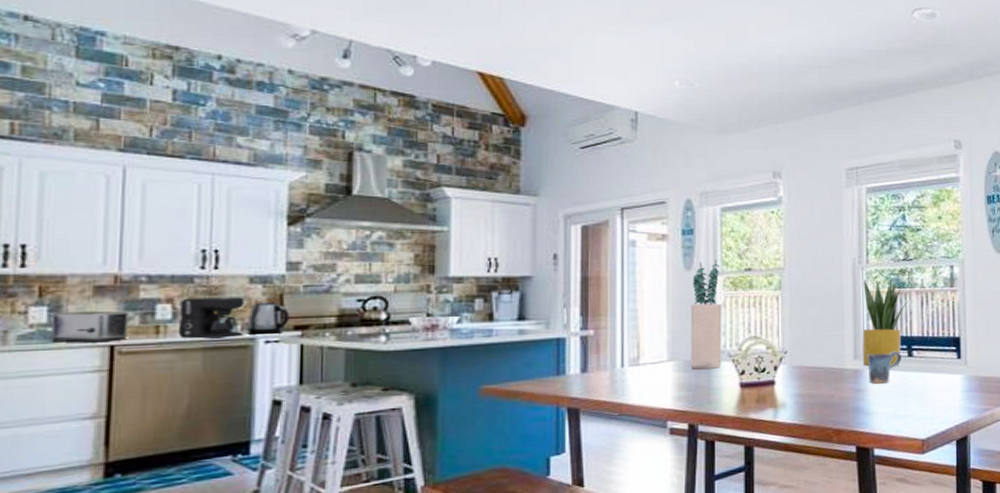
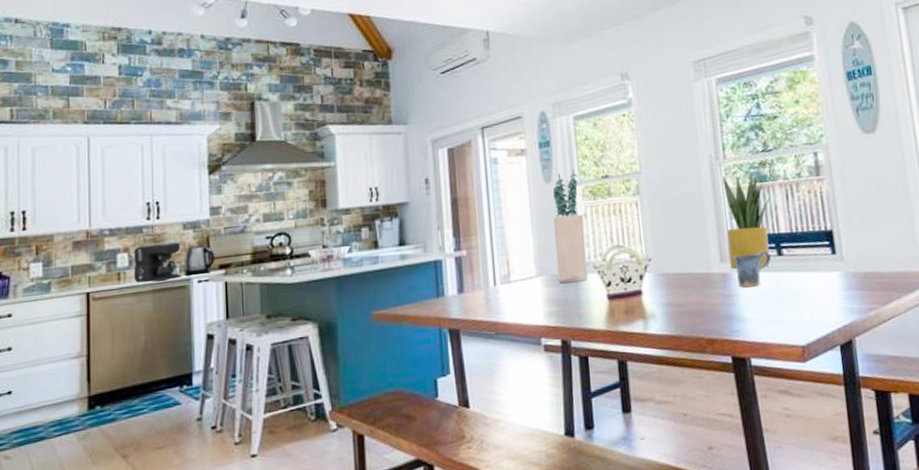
toaster: present [51,310,130,343] -> none [46,262,99,293]

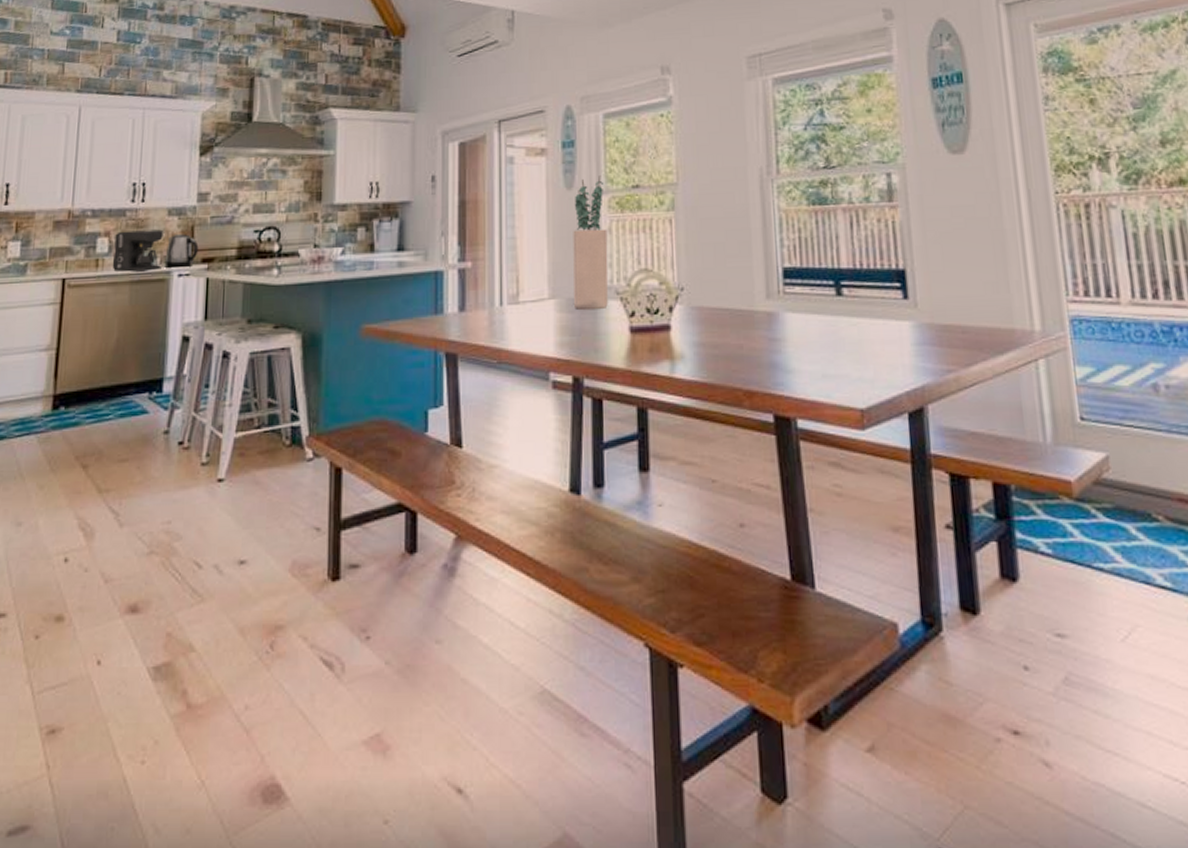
planter: present [722,171,771,269] -> none [774,191,832,308]
mug: present [733,250,771,288] -> none [781,288,828,332]

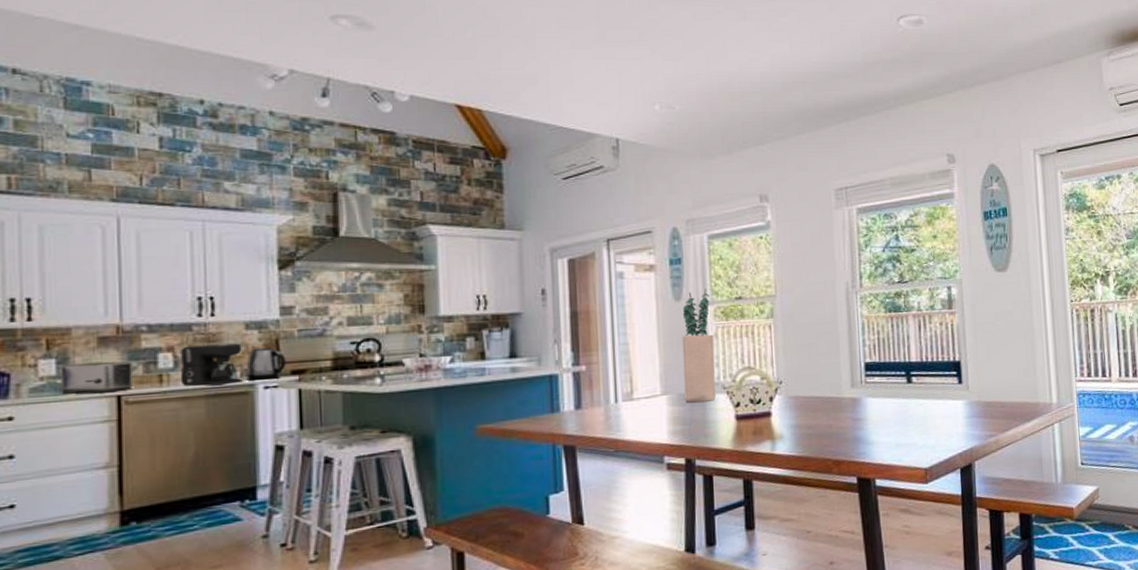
toaster: none [21,245,78,276] -> present [60,361,134,394]

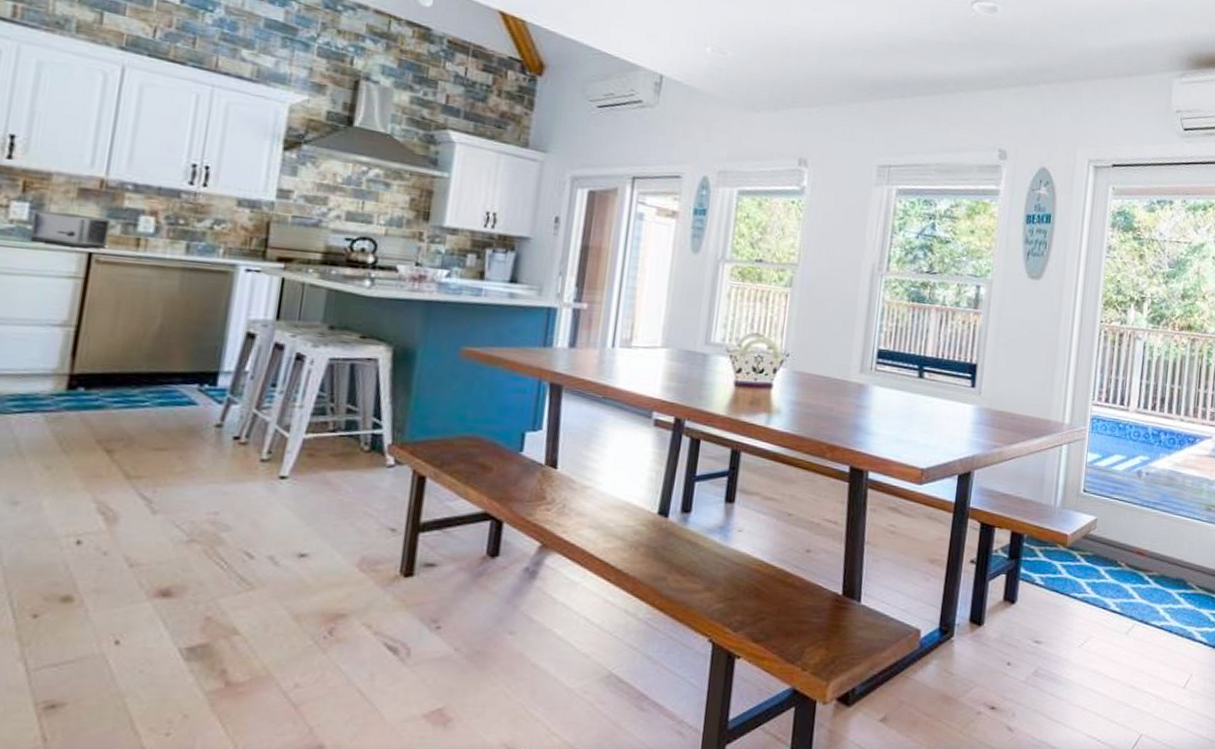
coffee maker: present [180,343,243,387] -> none [158,213,230,261]
kettle: present [246,347,286,382] -> none [228,227,275,265]
vase: present [682,289,716,404] -> none [684,245,729,364]

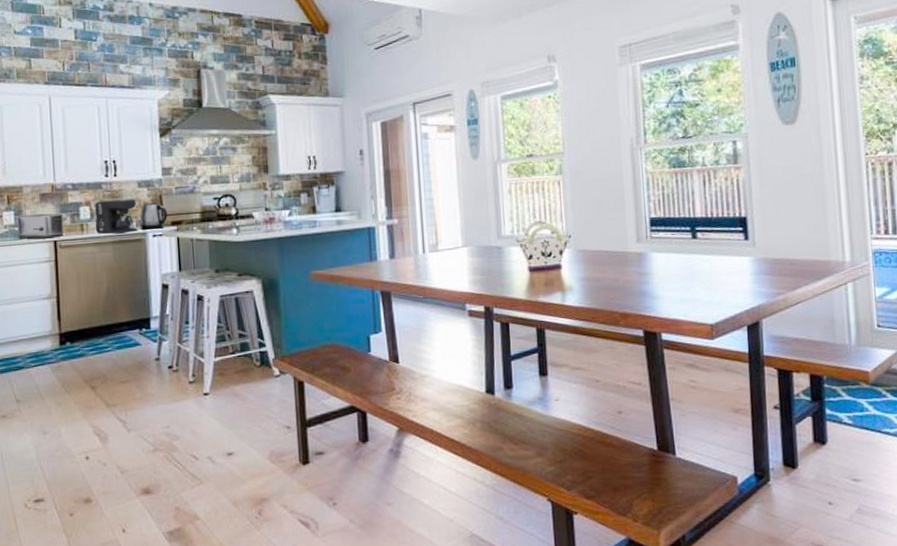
coffee maker: none [158,213,230,261] -> present [95,199,138,235]
kettle: none [228,227,275,265] -> present [140,202,168,231]

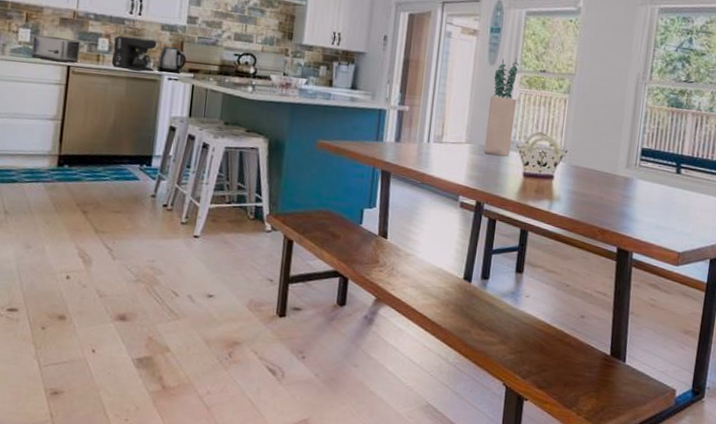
vase: none [479,147,511,256] -> present [483,58,519,157]

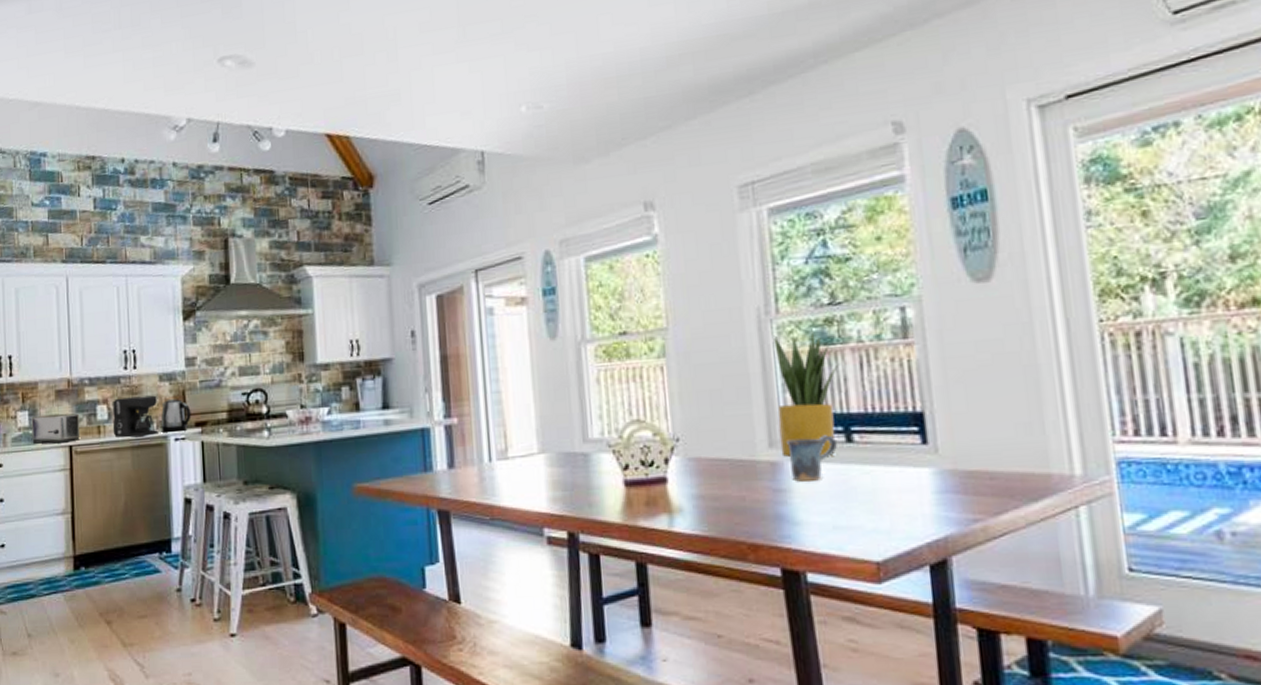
vase: present [483,58,519,157] -> none [558,323,600,465]
planter: none [633,94,683,180] -> present [773,330,839,457]
mug: none [637,165,670,195] -> present [785,435,837,482]

